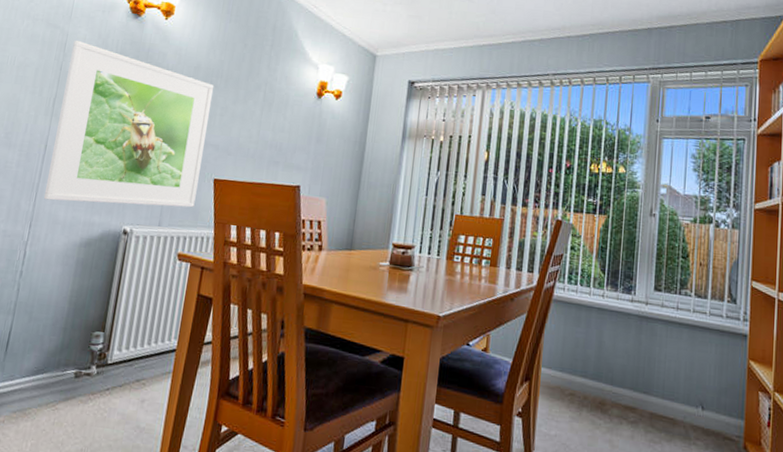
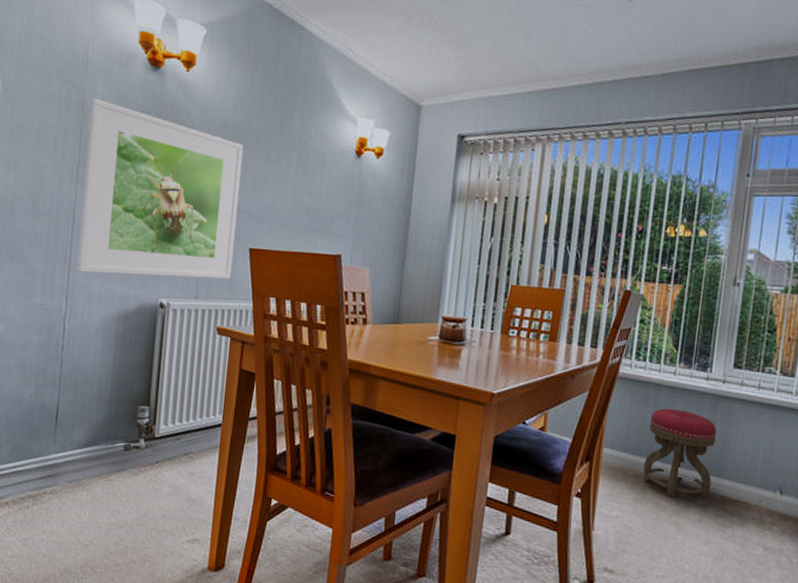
stool: none [578,328,643,416] -> present [643,408,717,499]

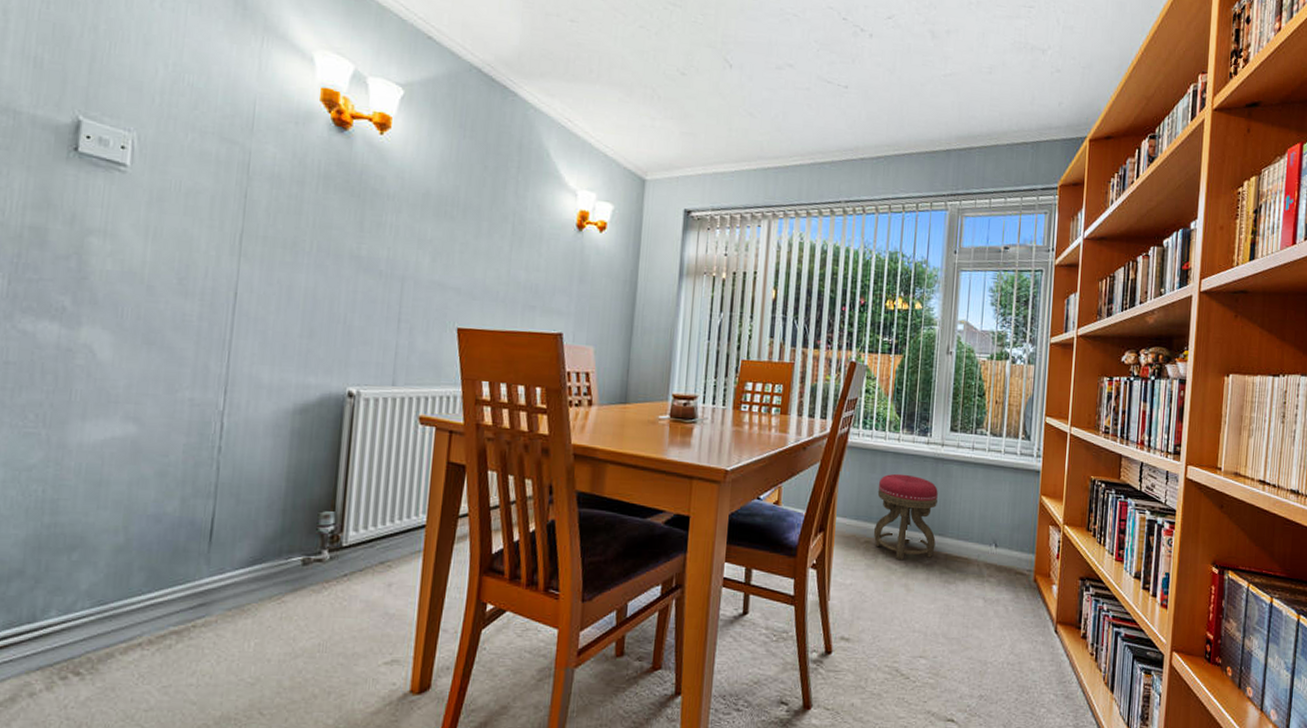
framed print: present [78,99,244,280] -> none [240,160,450,363]

